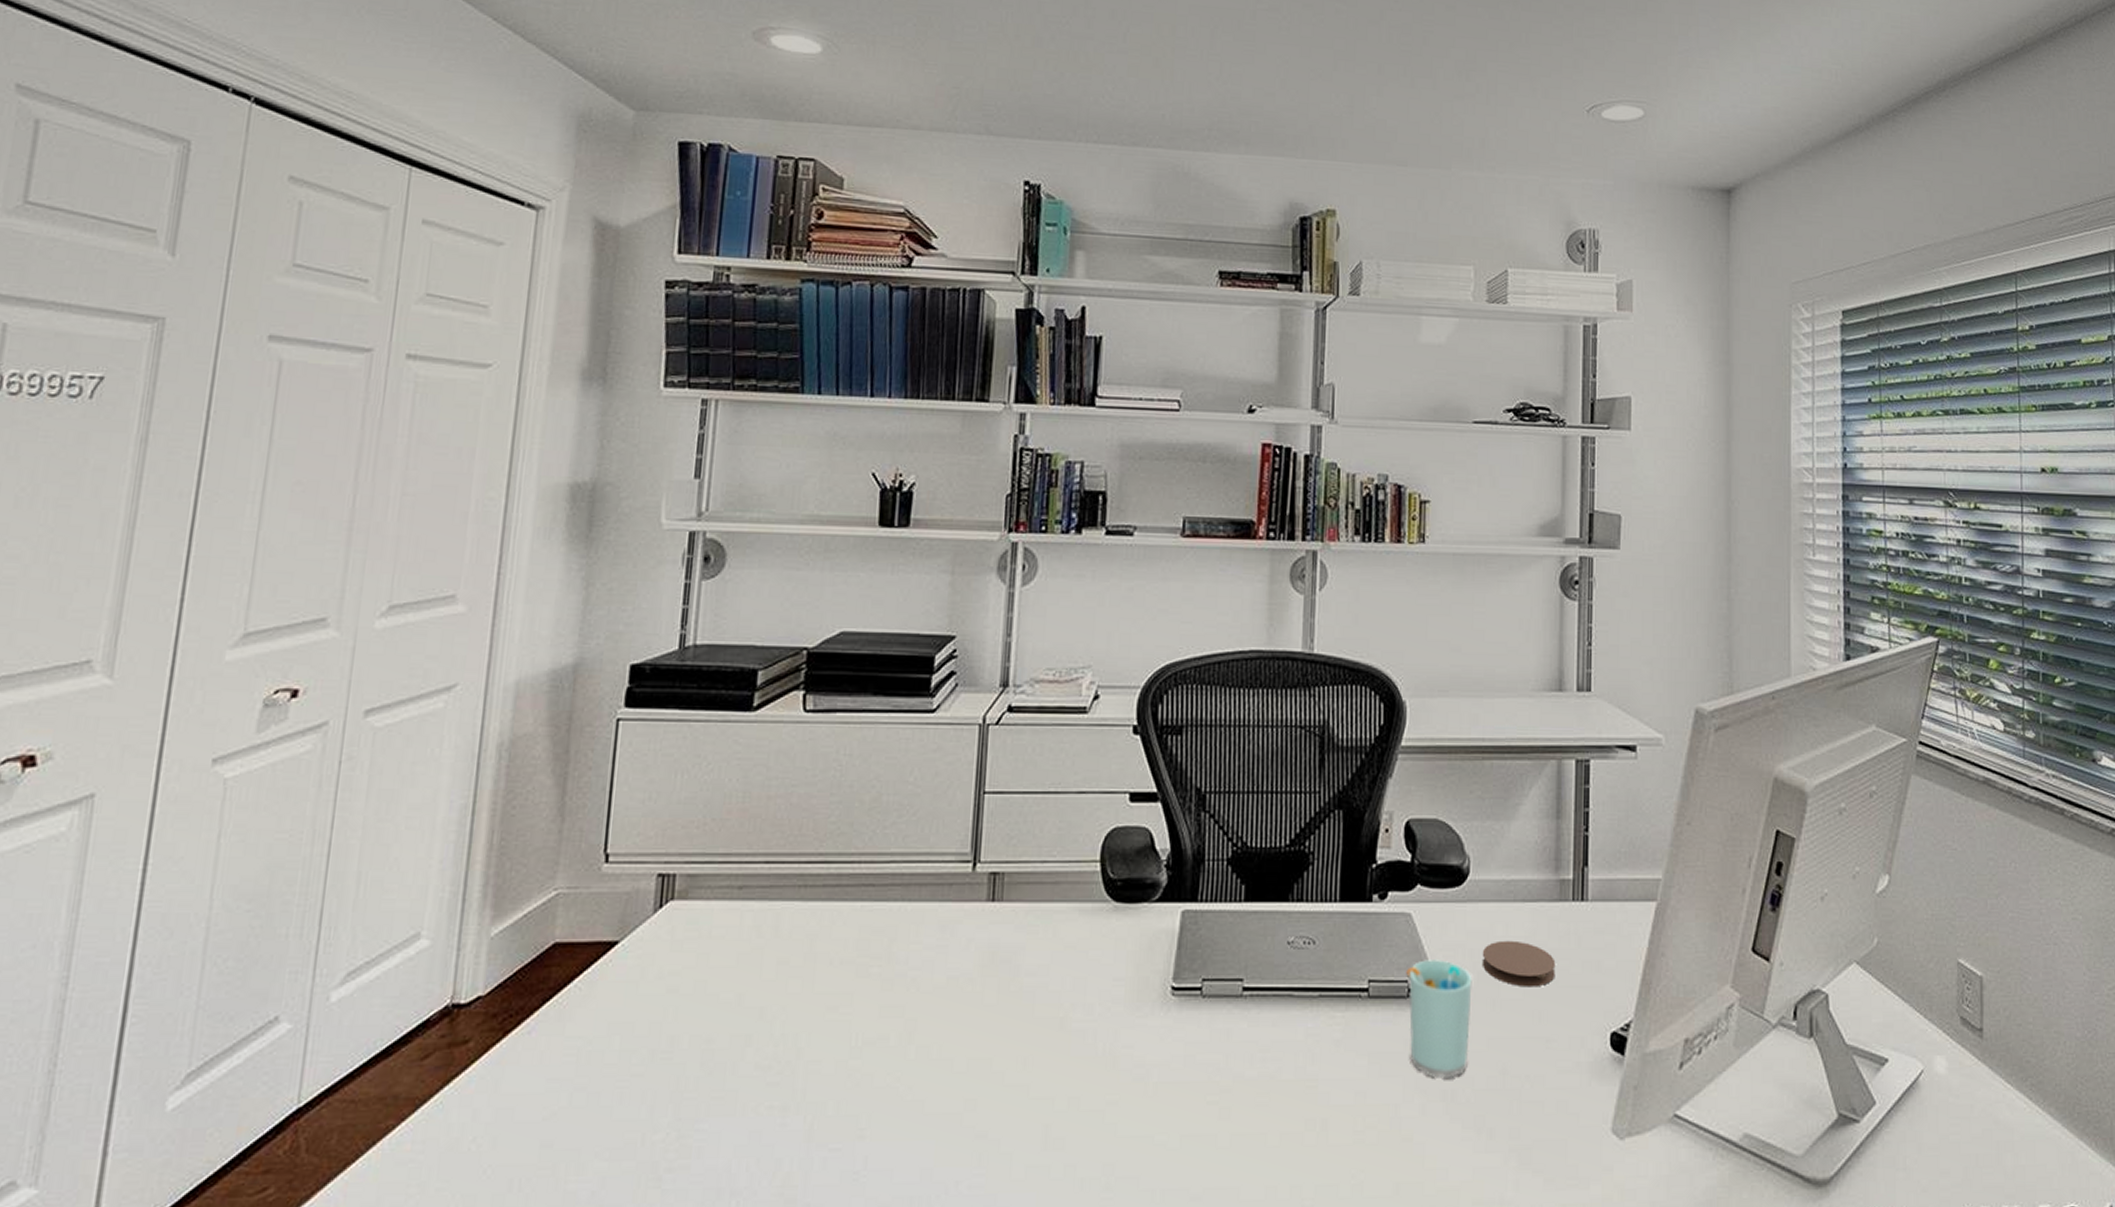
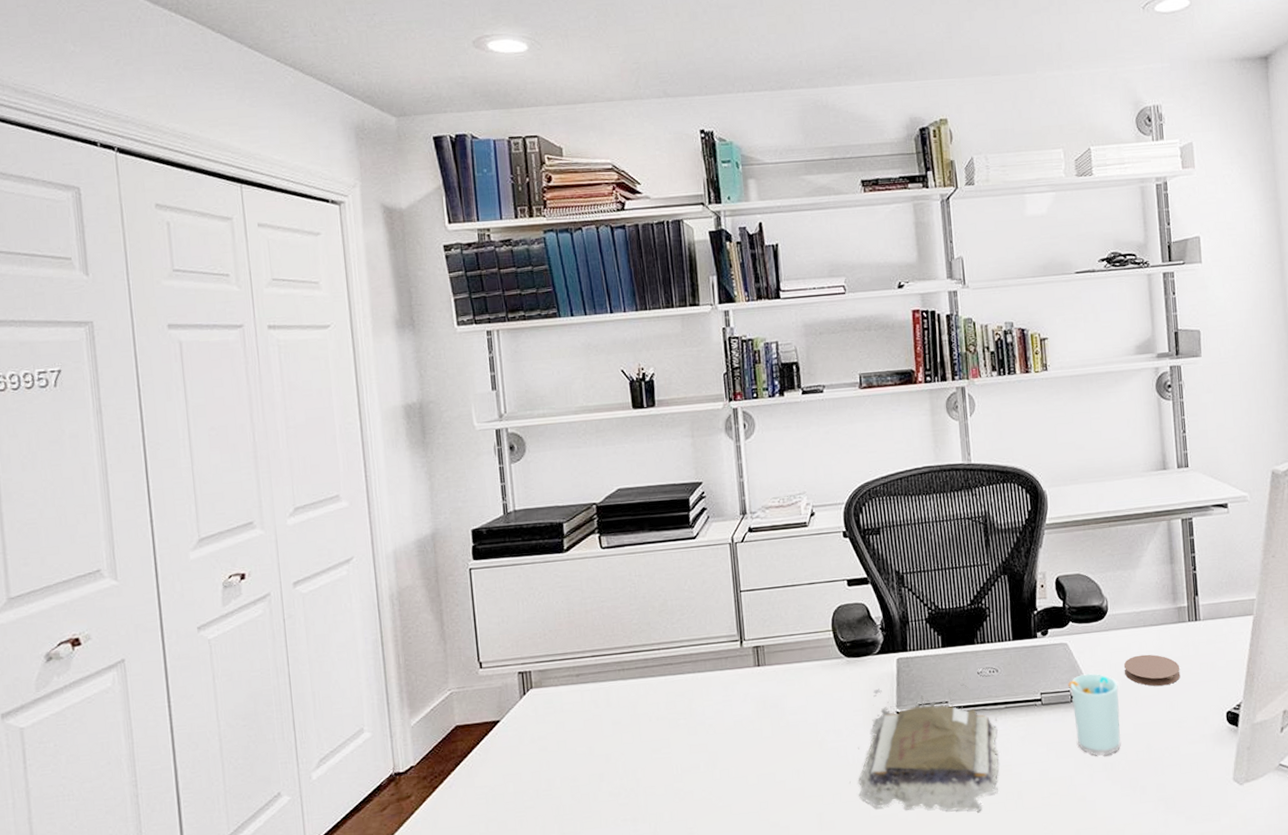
book: none [1094,948,1306,1144] -> present [850,677,999,812]

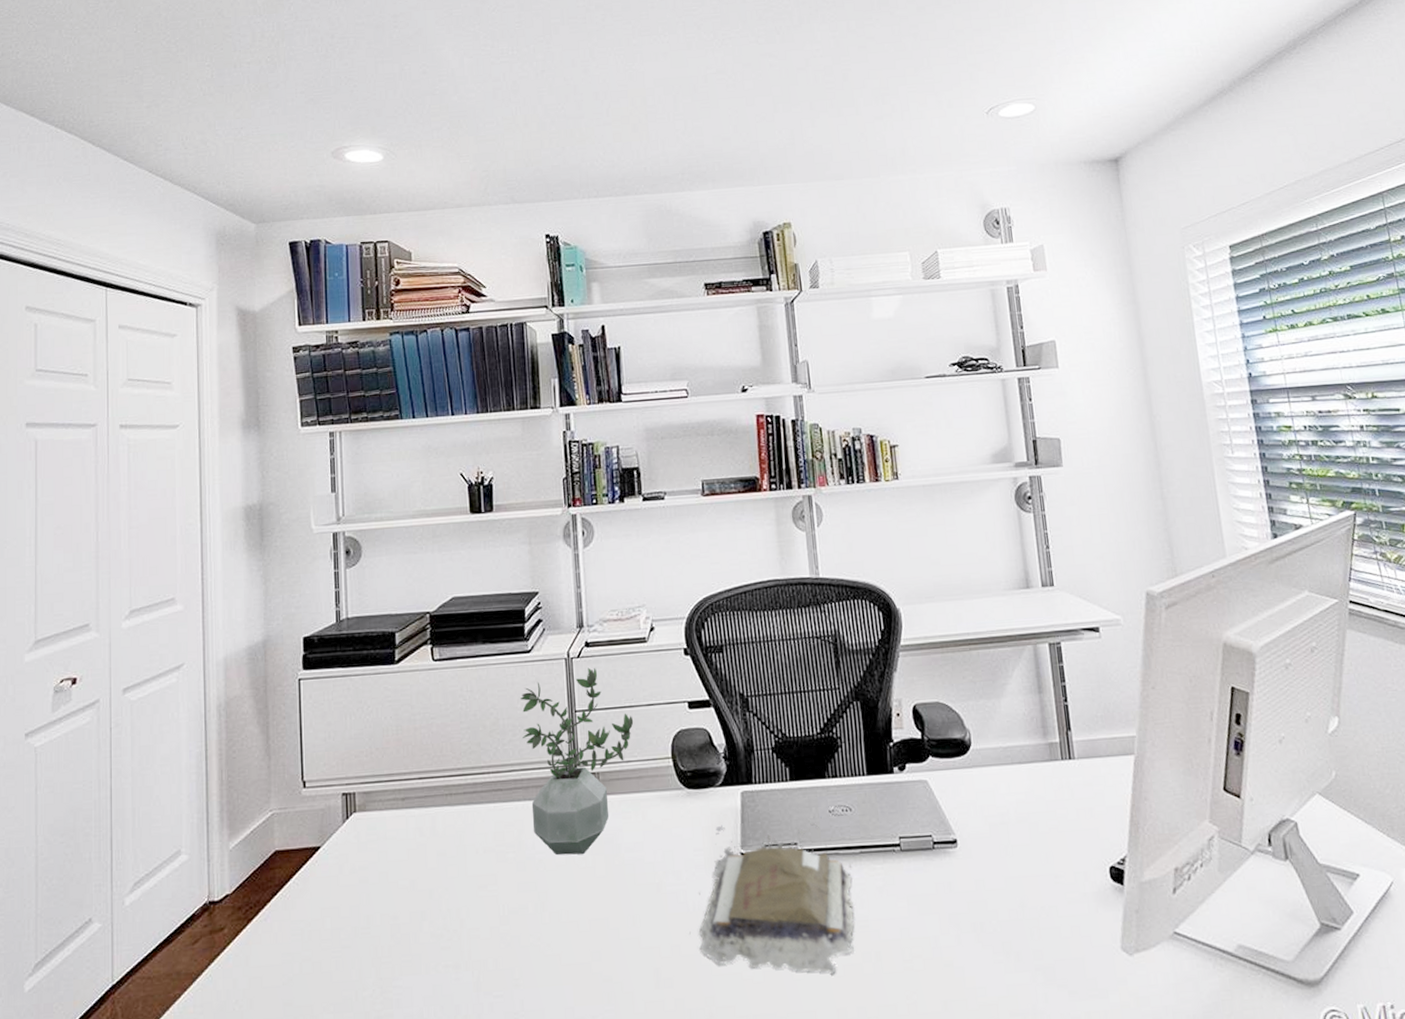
potted plant: none [687,551,796,720] -> present [521,667,634,855]
cup: present [1068,673,1121,755] -> none [929,816,991,913]
coaster: present [1124,654,1181,687] -> none [991,796,1056,834]

